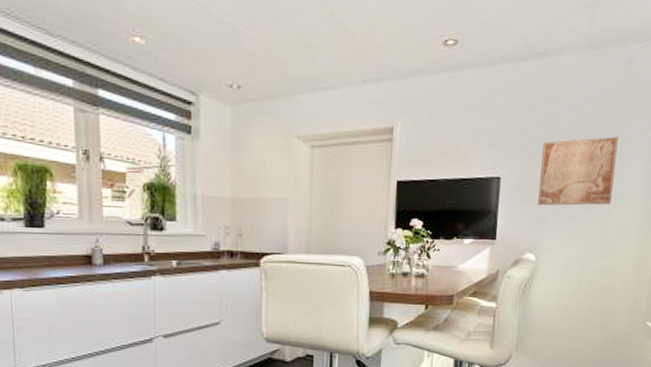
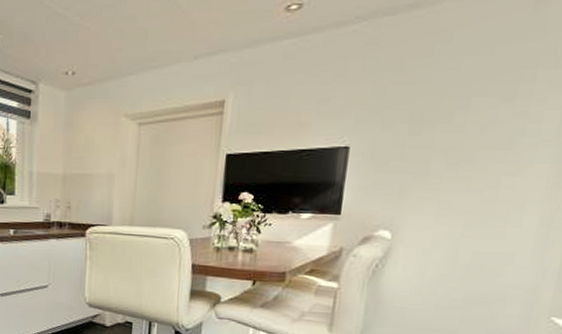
wall art: present [538,136,618,206] -> none [397,94,518,177]

